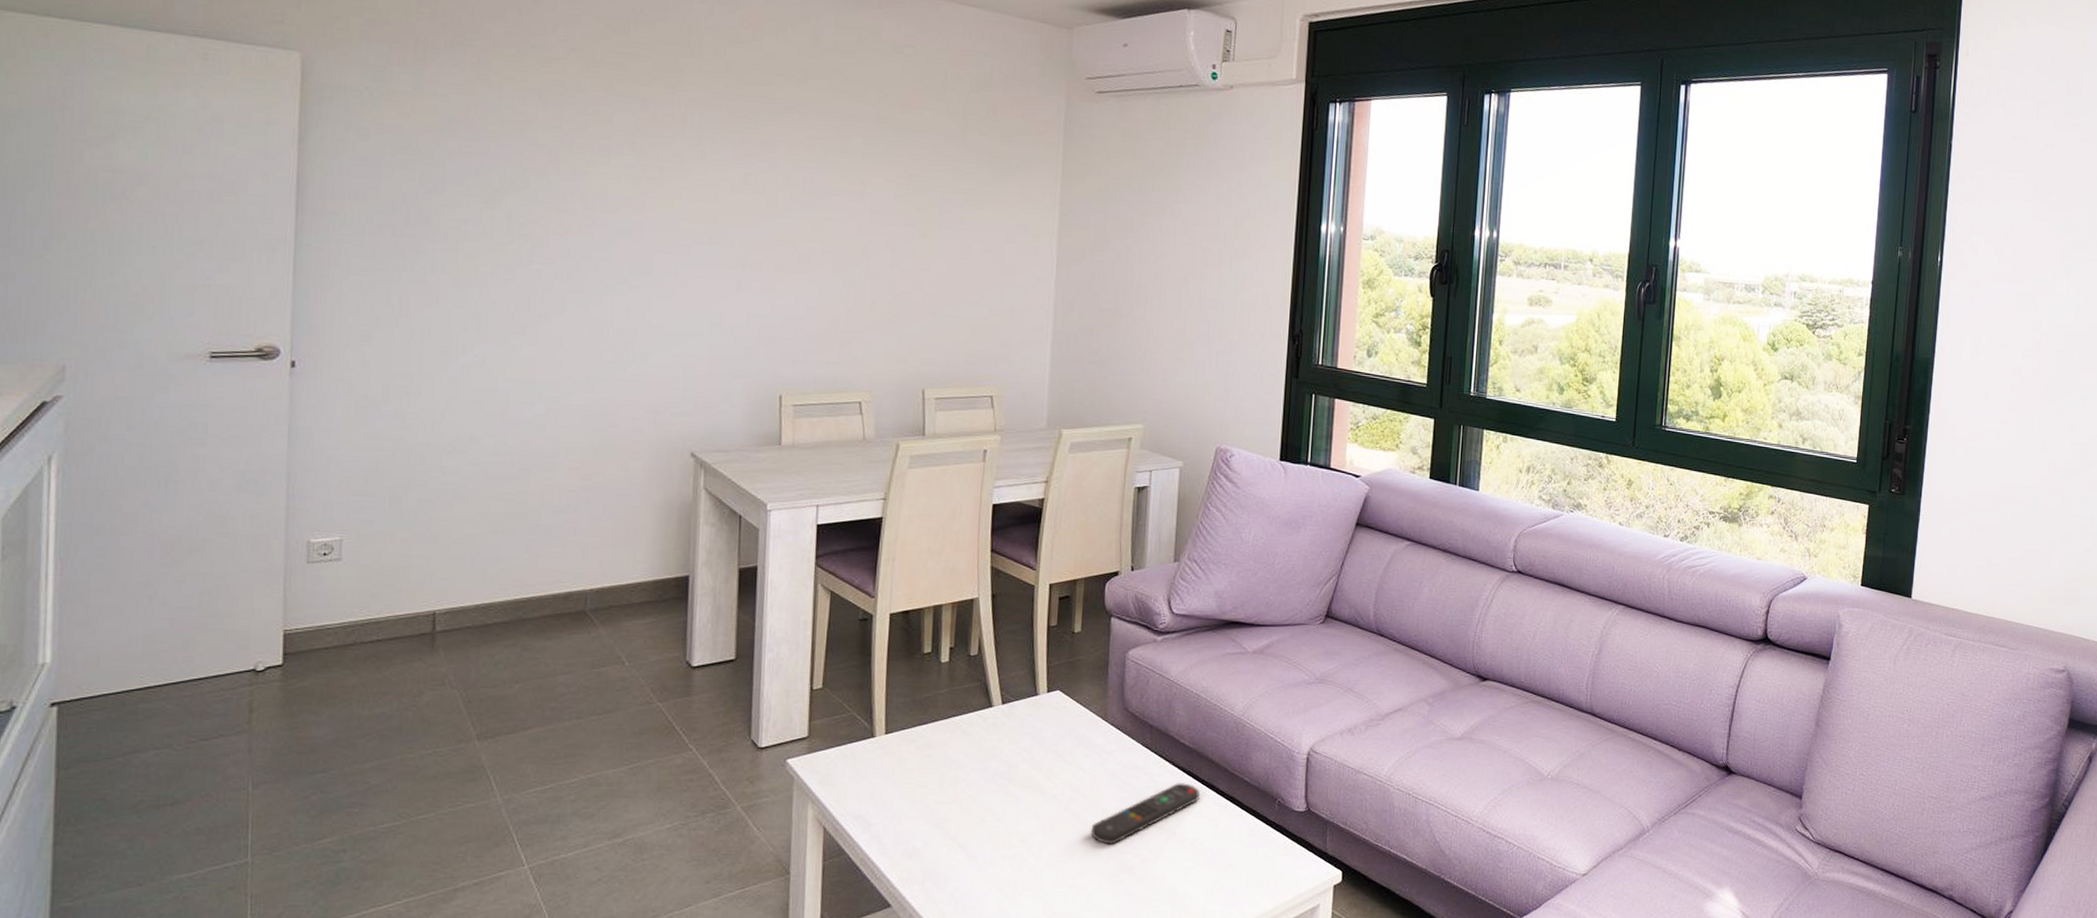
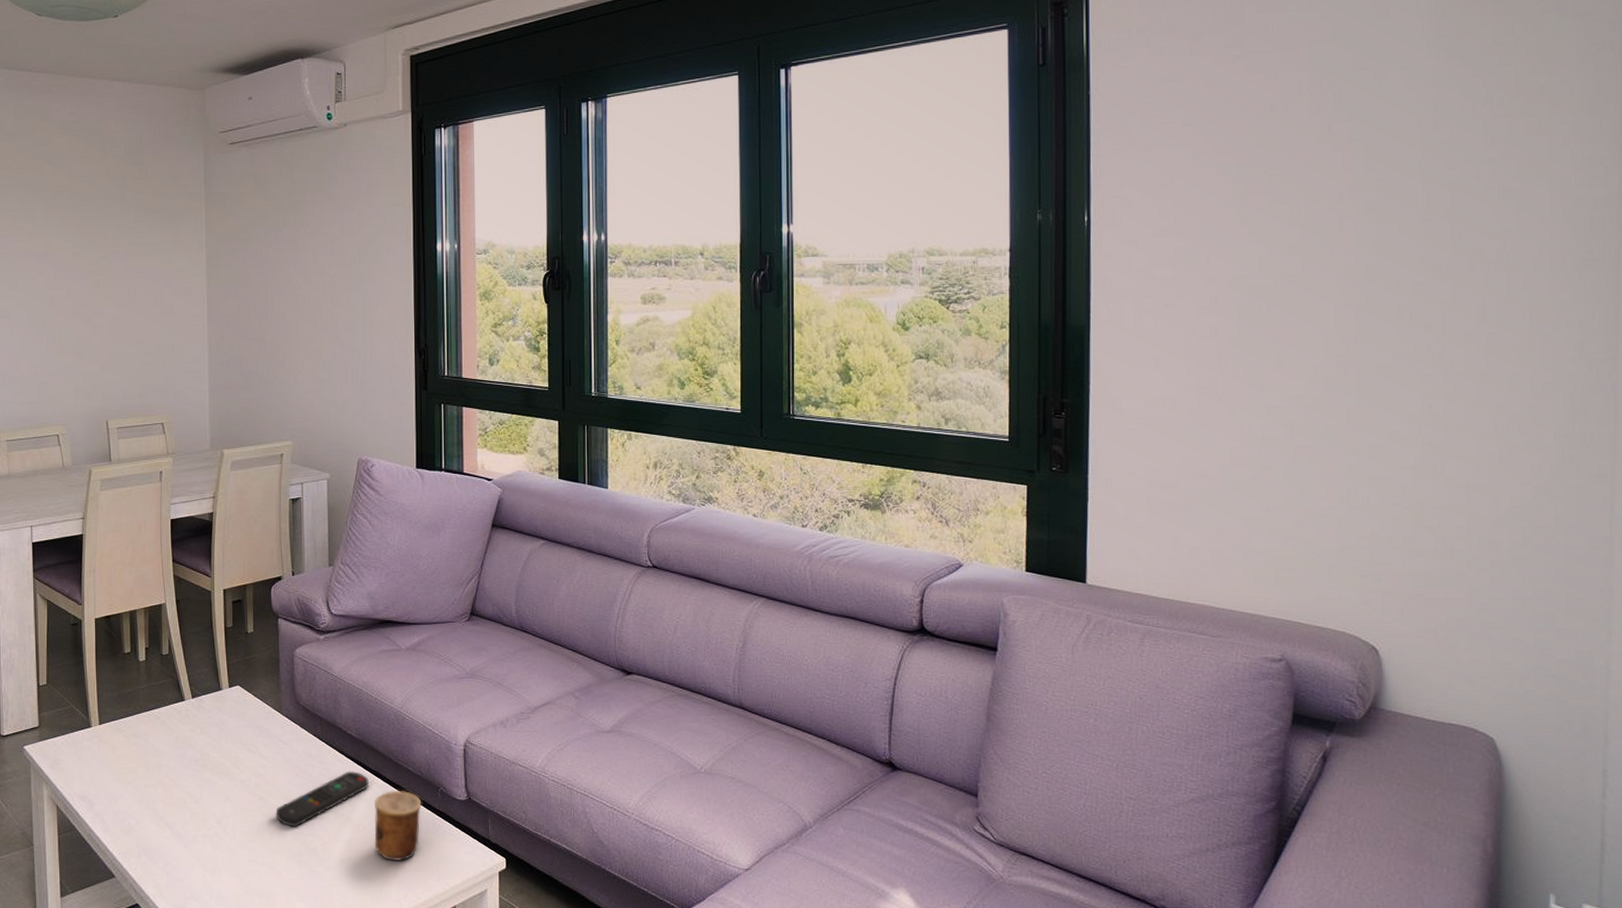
cup: none [1201,802,1257,878] -> present [374,790,422,861]

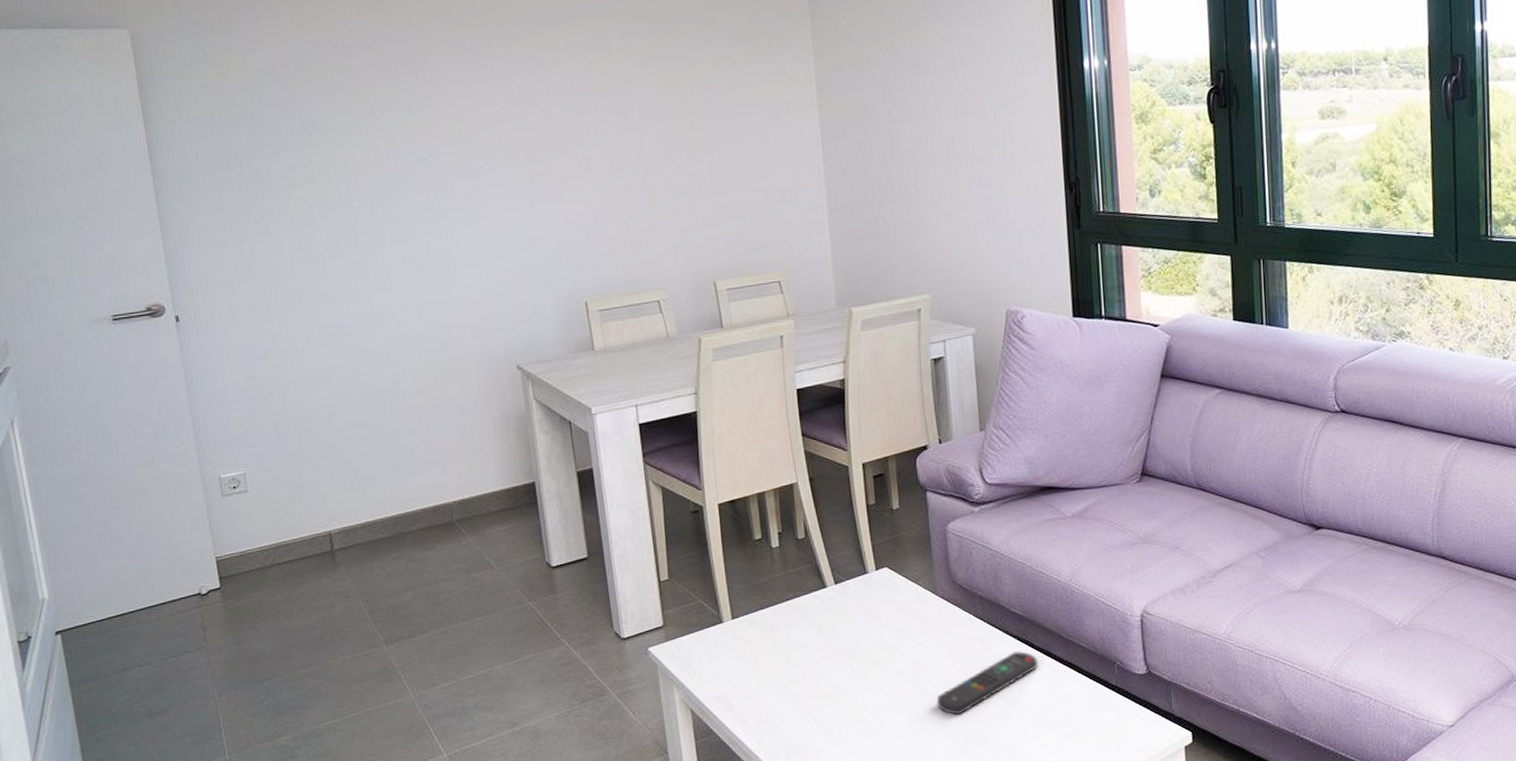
cup: present [374,790,422,861] -> none [1045,668,1098,743]

